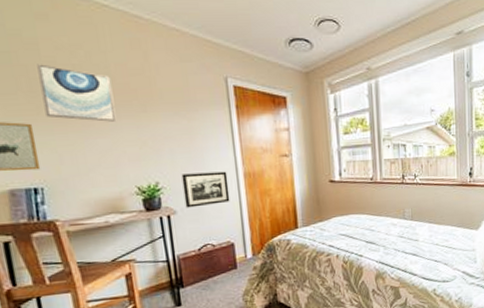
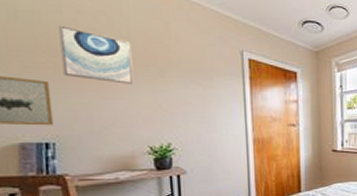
picture frame: present [181,171,230,208] -> none [193,136,239,169]

